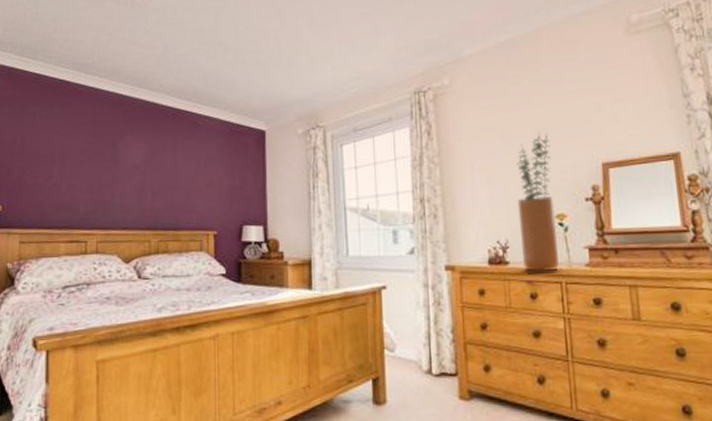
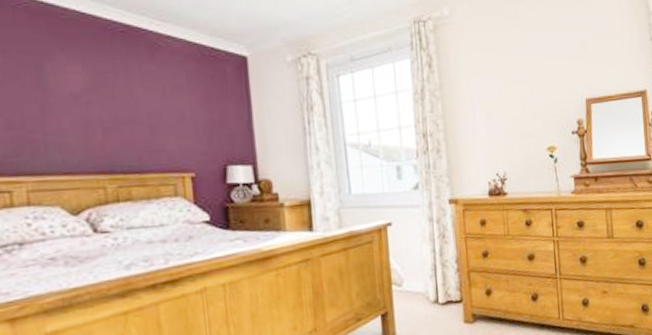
vase: present [517,132,559,273] -> none [514,68,550,202]

